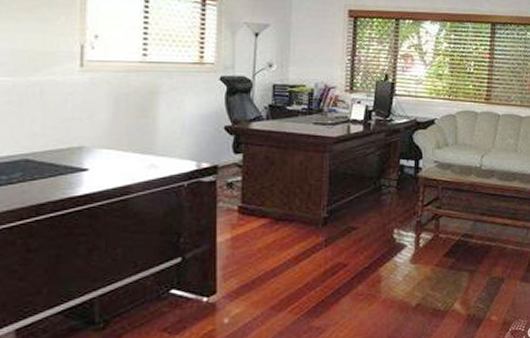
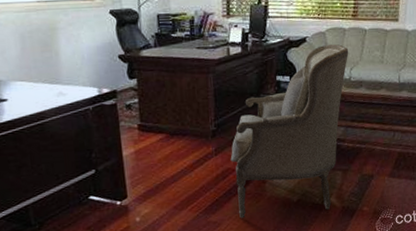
armchair: none [342,128,481,325] -> present [230,43,349,219]

